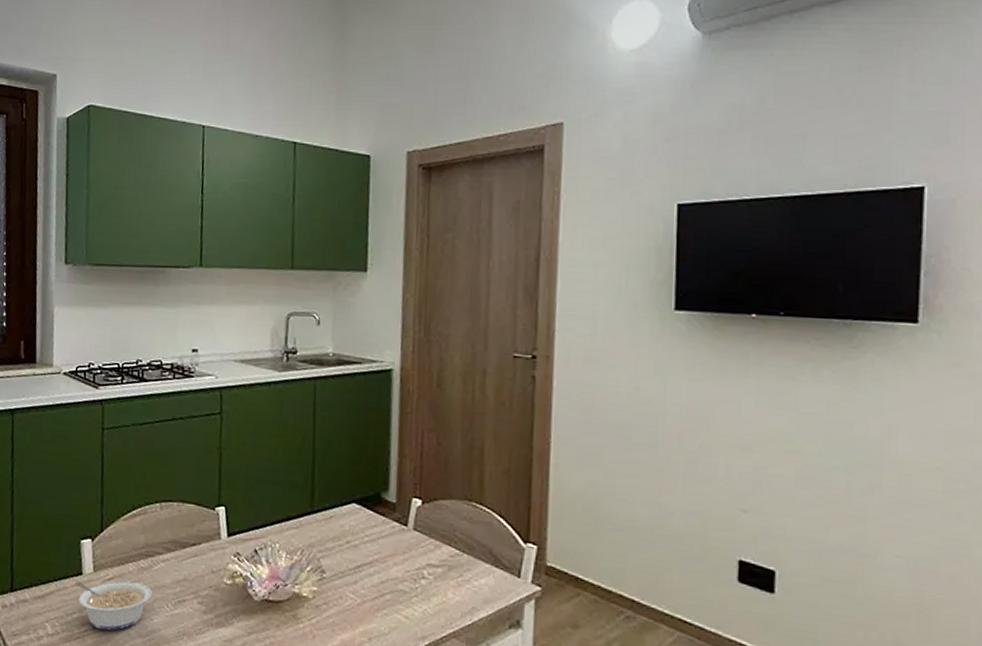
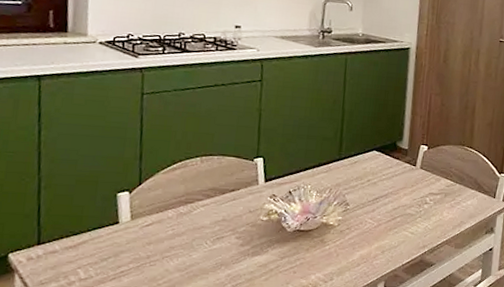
legume: present [74,581,152,631] -> none [110,226,191,270]

